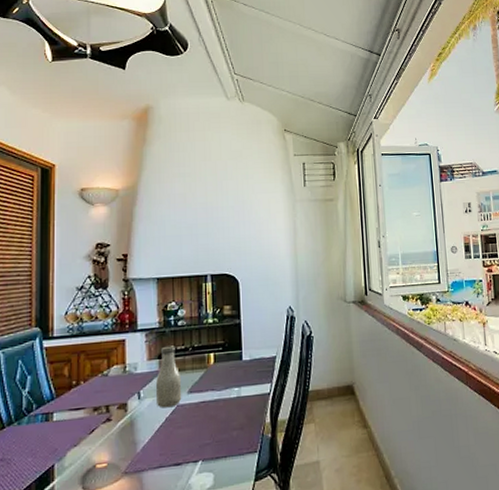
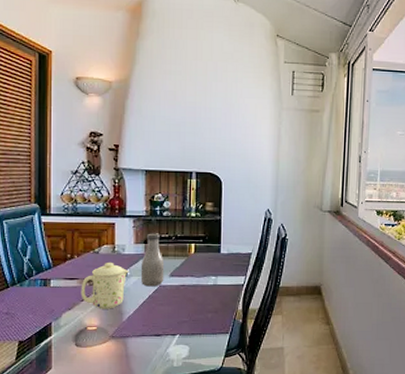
mug: none [88,384,142,441] -> present [81,262,129,309]

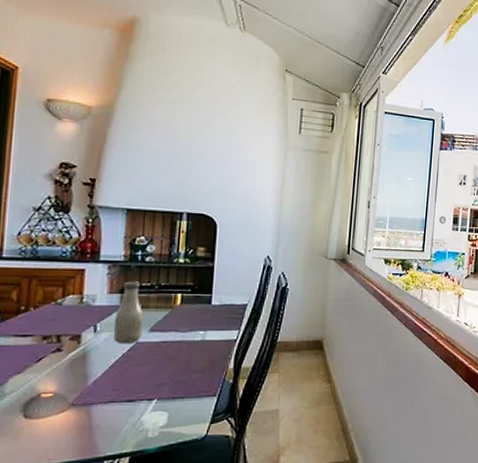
mug: present [81,262,129,309] -> none [35,315,99,372]

